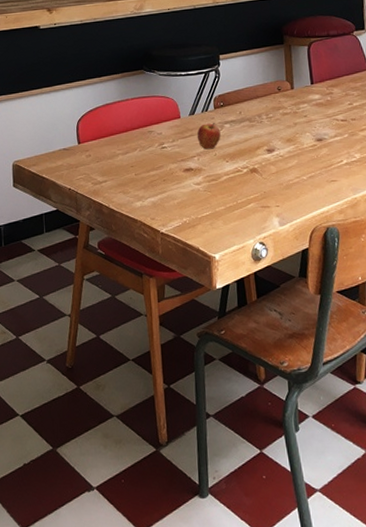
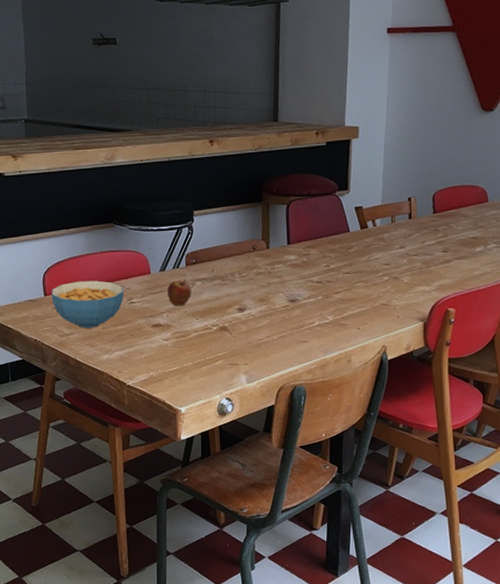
cereal bowl: none [84,126,156,175] -> present [51,280,125,328]

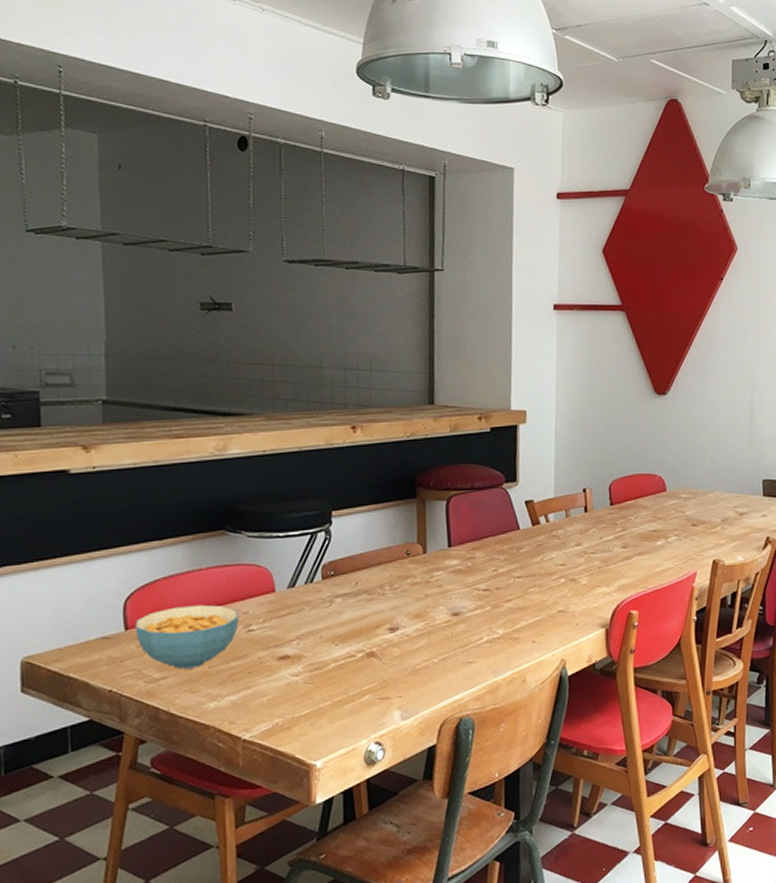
fruit: present [167,280,192,306] -> none [297,597,330,631]

